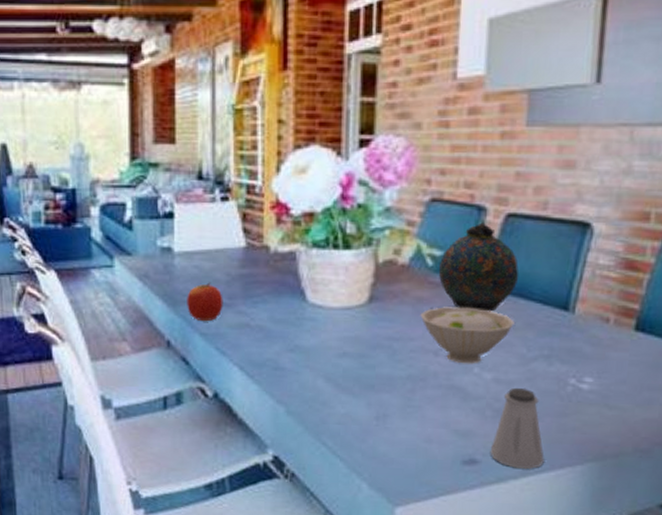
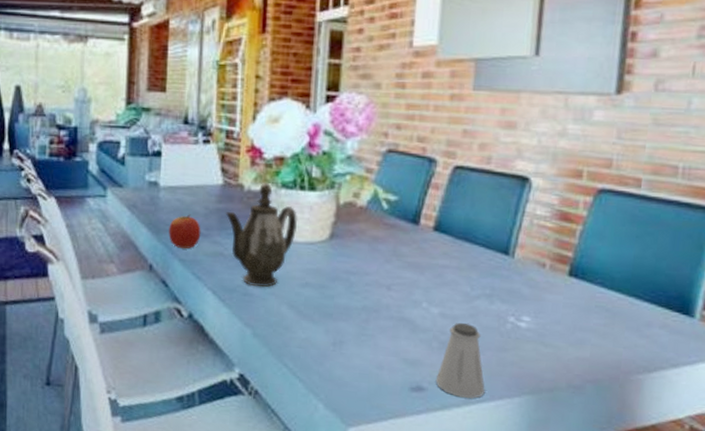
teapot: none [249,243,331,360] -> present [225,183,297,287]
bowl: present [420,307,515,364] -> none [375,246,460,299]
snuff bottle: present [438,222,519,312] -> none [392,172,465,253]

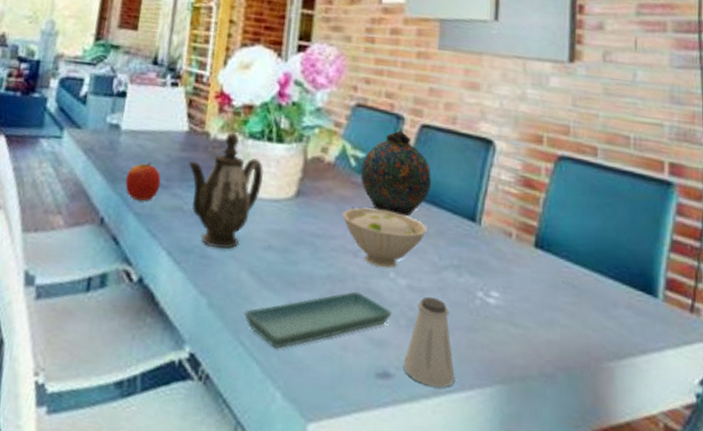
saucer: none [286,320,425,369] -> present [244,291,392,349]
bowl: none [375,246,460,299] -> present [342,207,427,269]
snuff bottle: none [392,172,465,253] -> present [360,130,432,217]

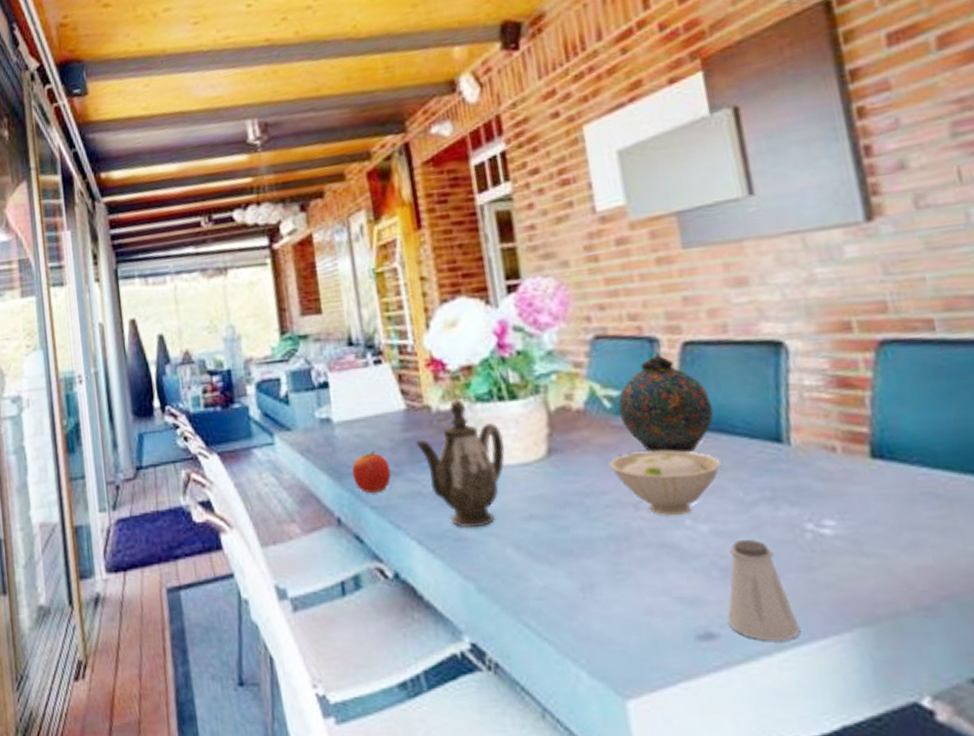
saucer: present [244,291,392,349] -> none [520,548,700,625]

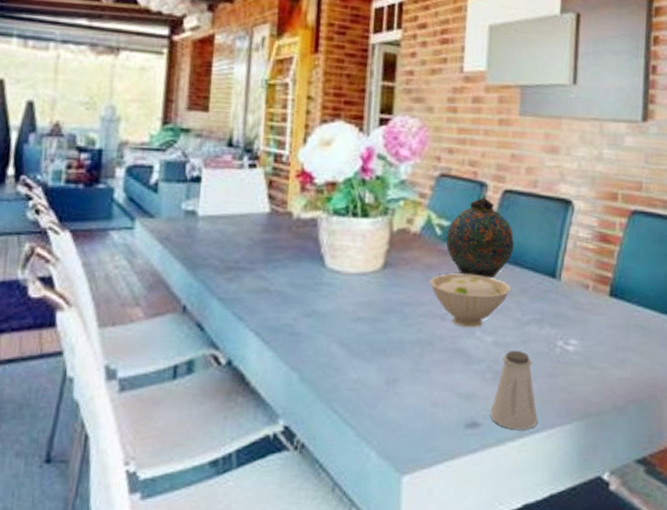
apple: present [352,450,391,494] -> none [207,246,244,286]
teapot: present [414,399,505,528] -> none [271,210,349,325]

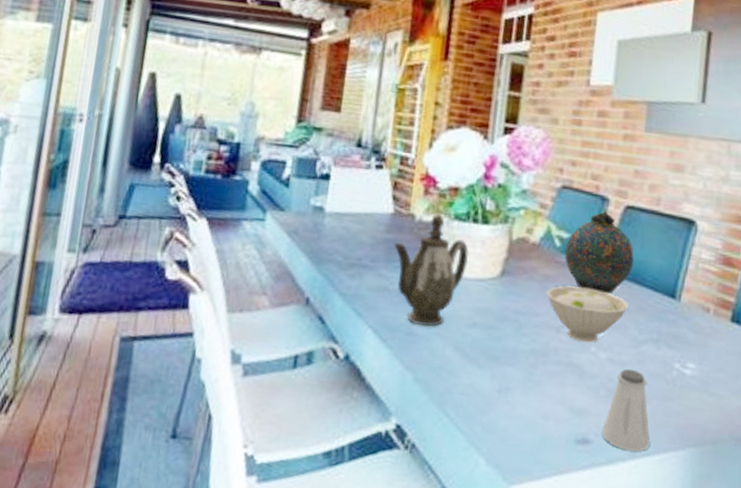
teapot: none [271,210,349,325] -> present [393,214,469,327]

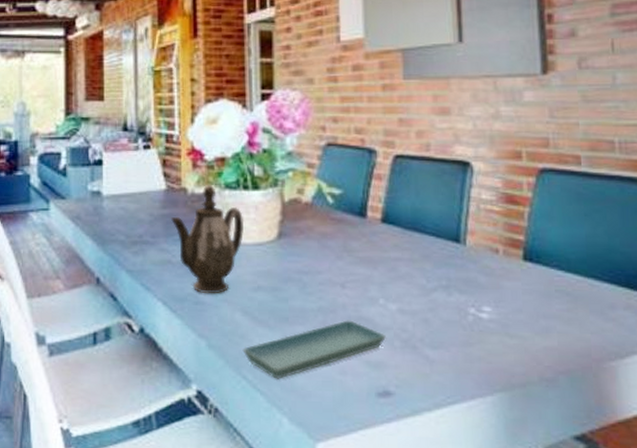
saucer: none [449,364,592,419] -> present [242,320,386,379]
bowl: present [546,286,629,343] -> none [325,241,412,296]
snuff bottle: present [565,211,635,294] -> none [338,163,412,245]
saltshaker: present [601,368,651,452] -> none [402,317,455,401]

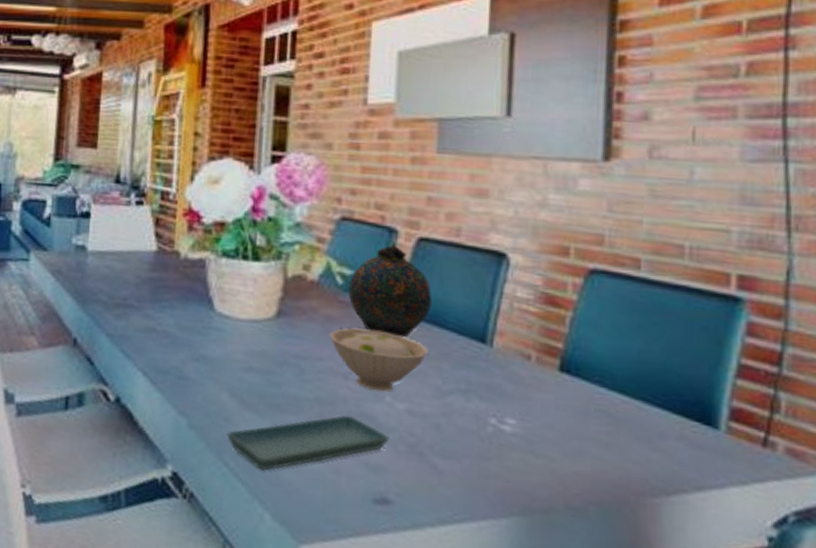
teapot: present [170,185,244,294] -> none [159,250,240,370]
bowl: none [325,241,412,296] -> present [329,328,428,392]
snuff bottle: none [338,163,412,245] -> present [348,244,433,338]

